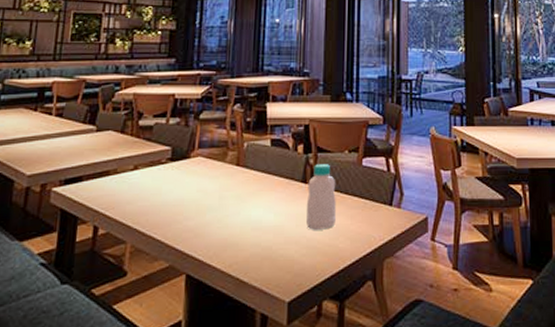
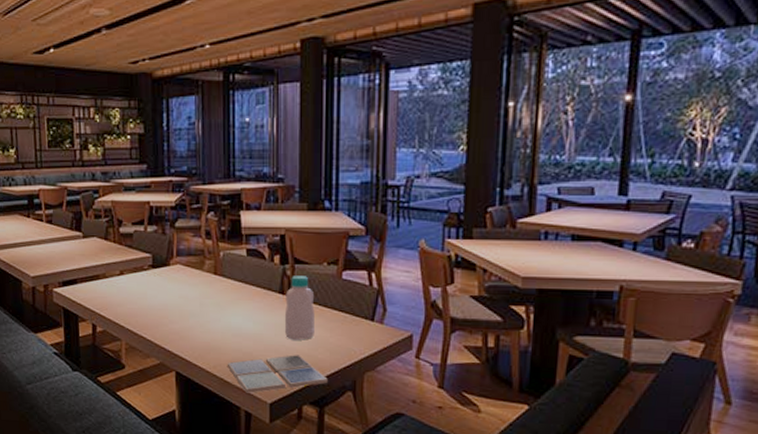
drink coaster: none [244,246,348,293] -> present [227,355,328,393]

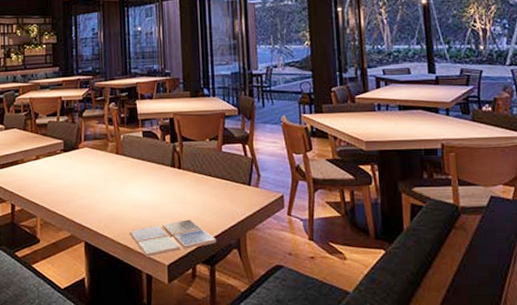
bottle: present [284,276,315,340] -> none [176,151,202,207]

